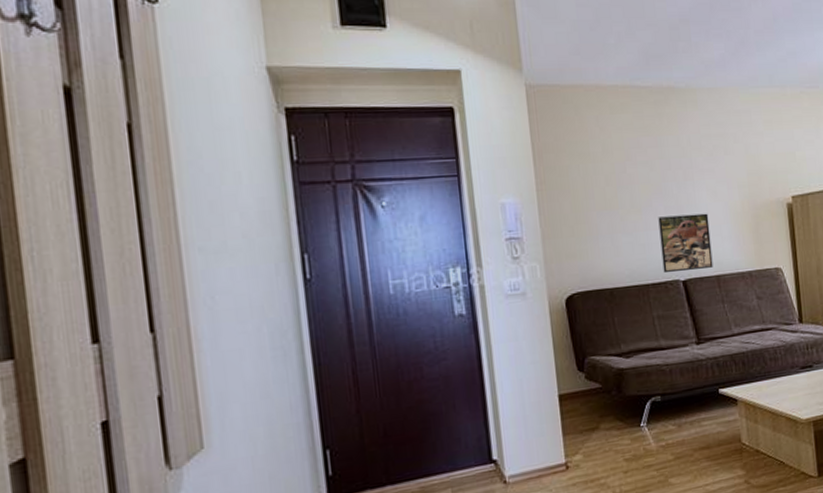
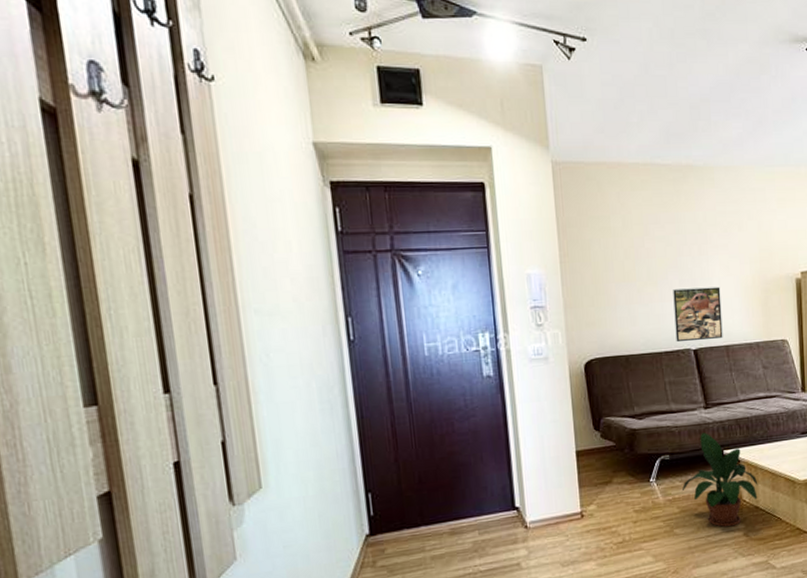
potted plant: none [675,370,758,474] -> present [681,433,758,527]

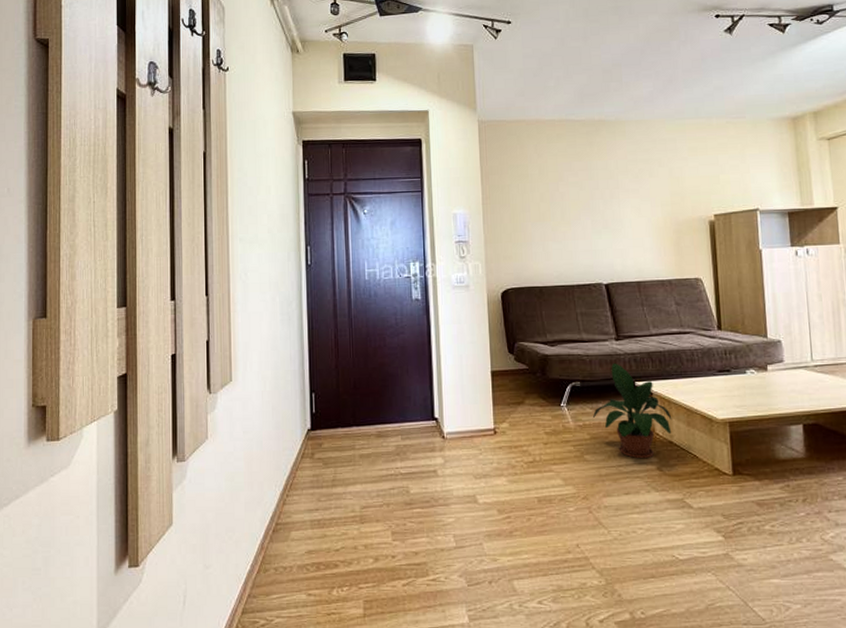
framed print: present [673,287,723,343] -> none [585,227,635,277]

